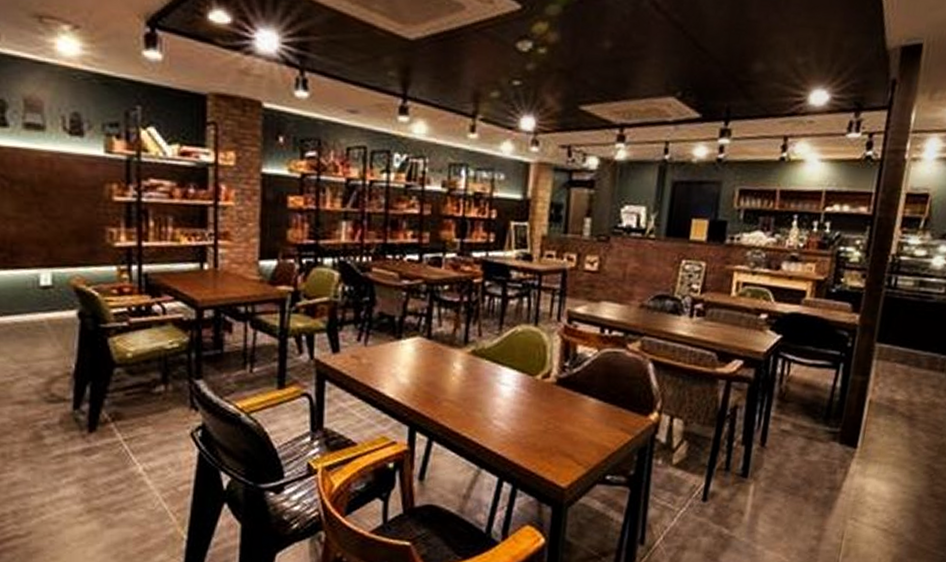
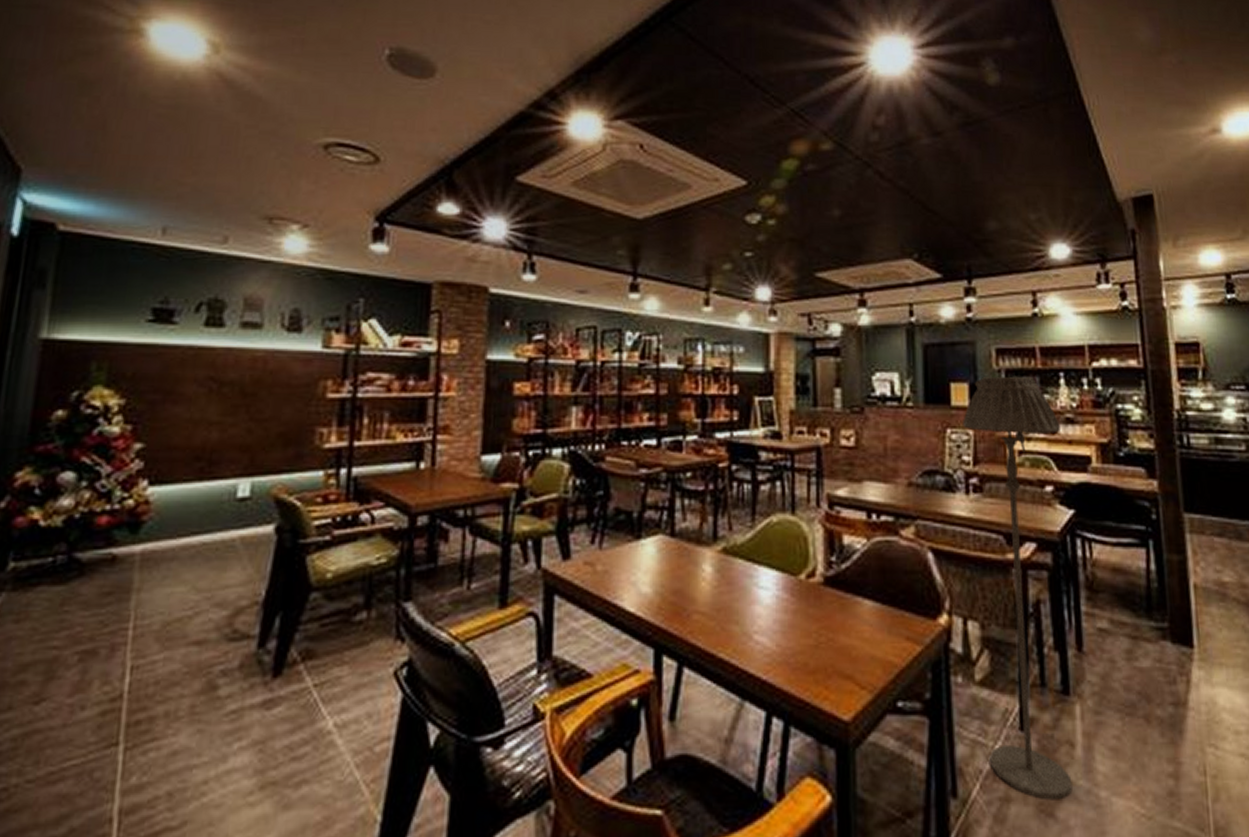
floor lamp: none [674,215,785,550] -> present [963,376,1072,800]

